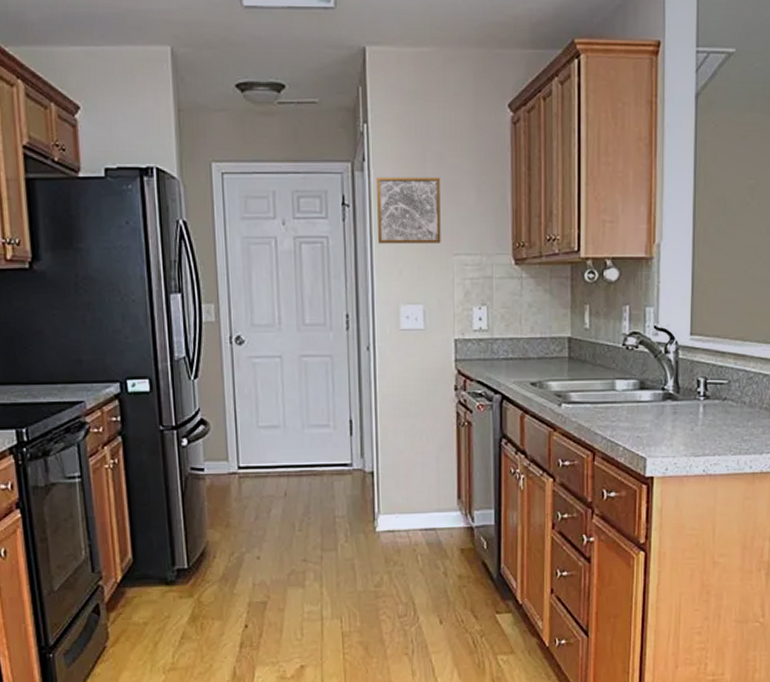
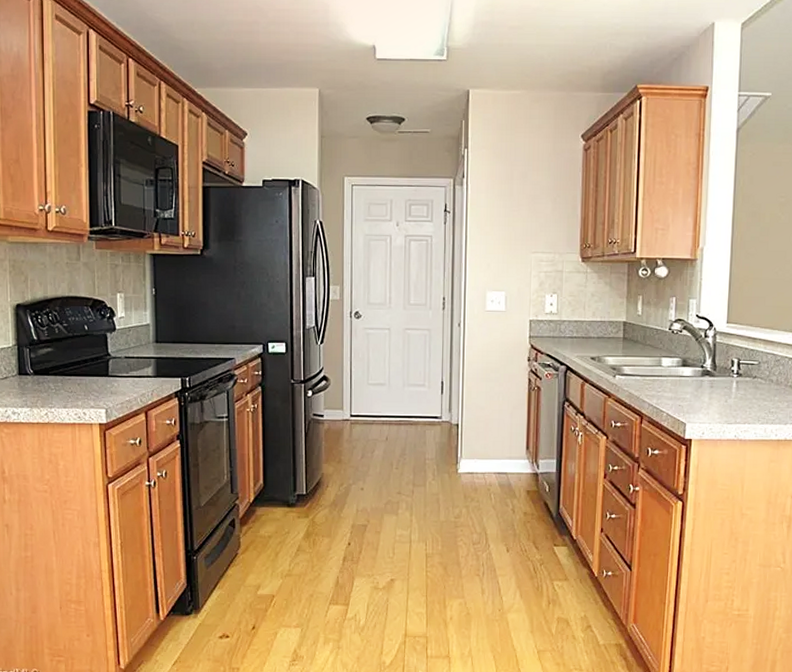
wall art: present [377,177,441,244] -> none [472,190,524,243]

